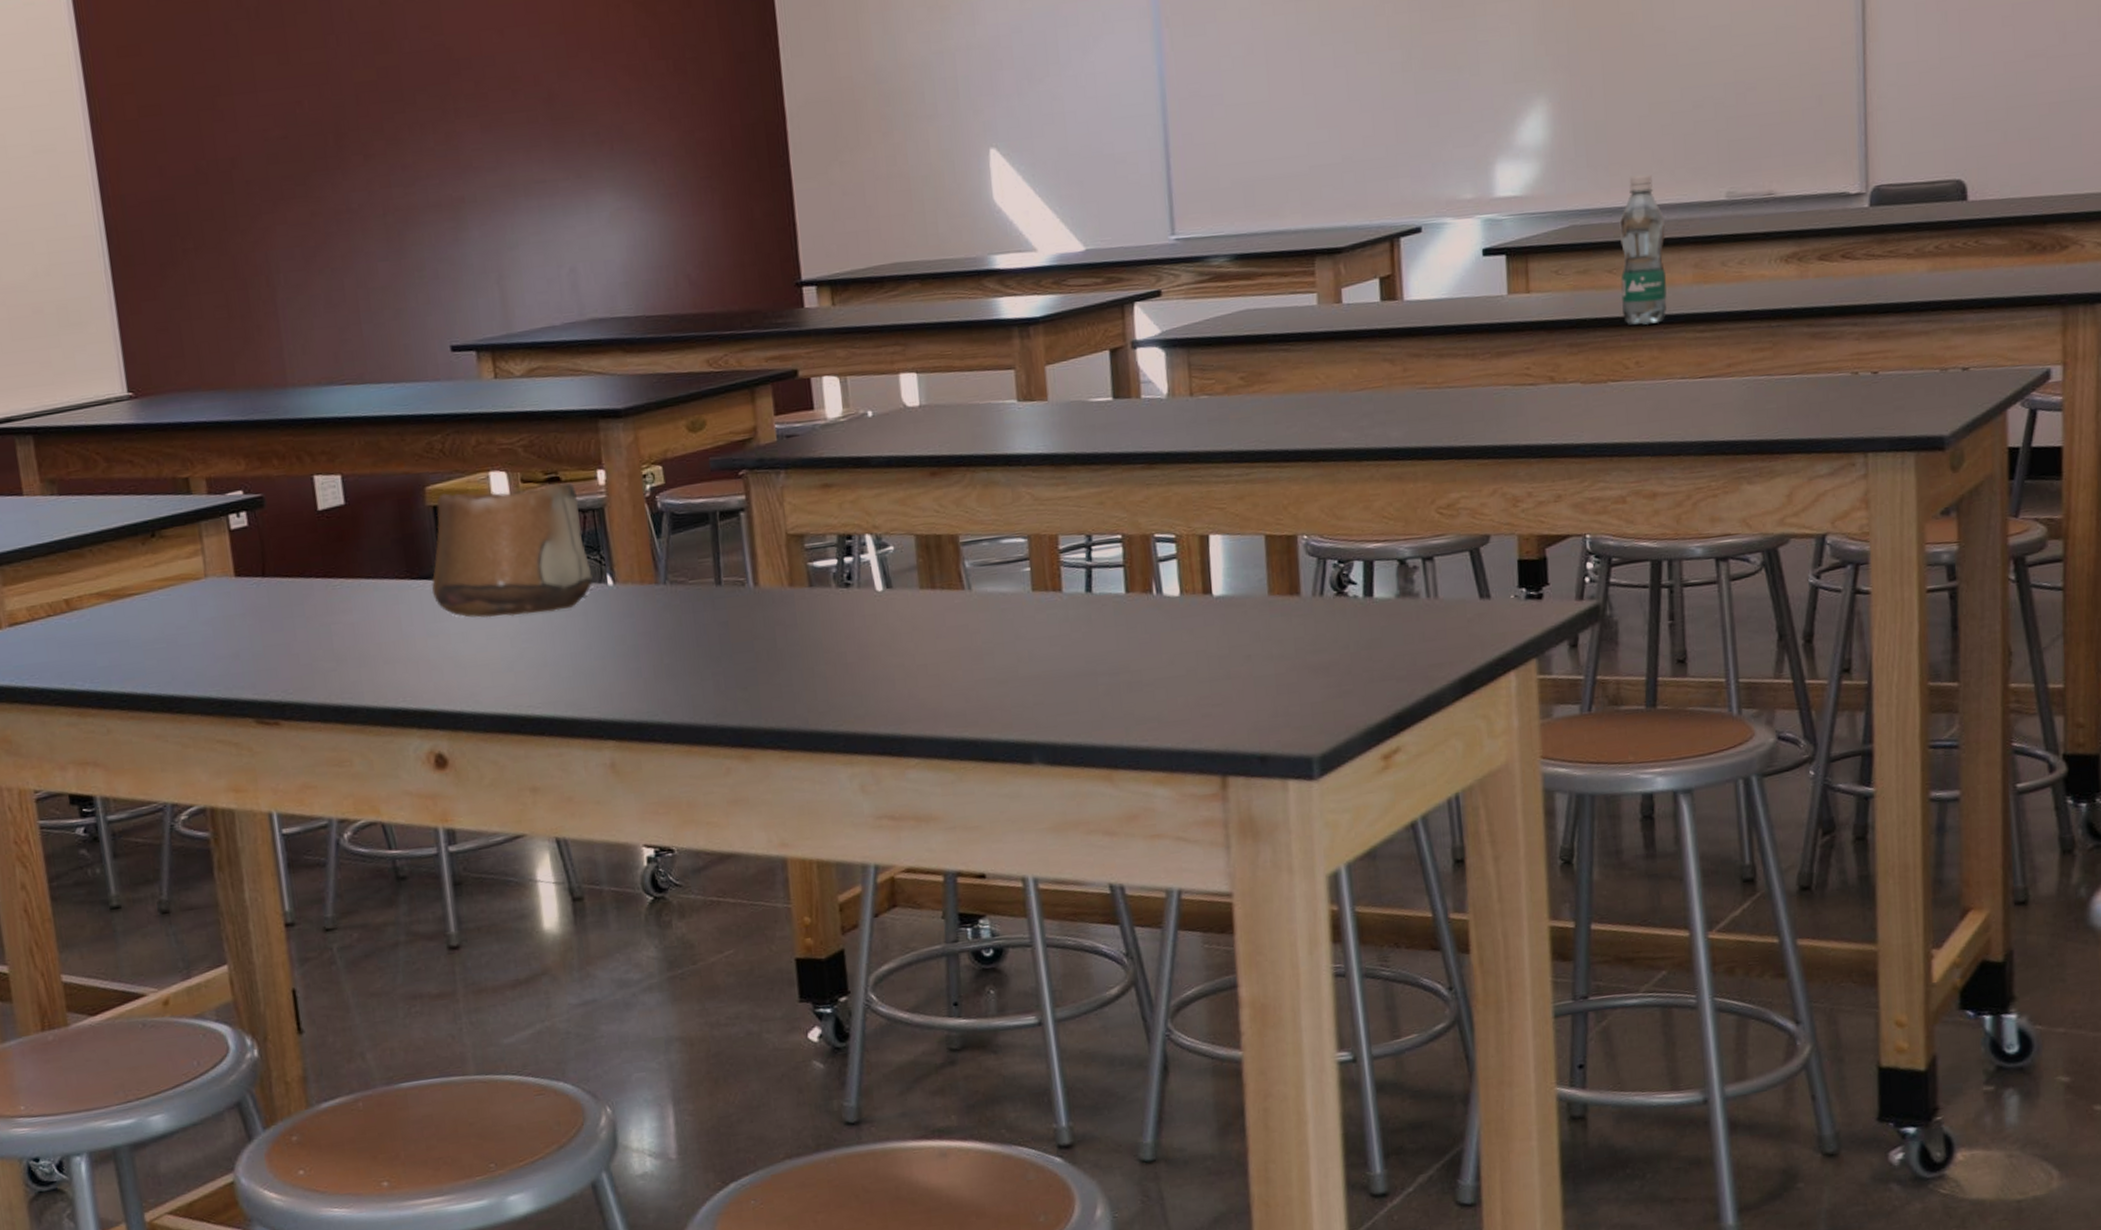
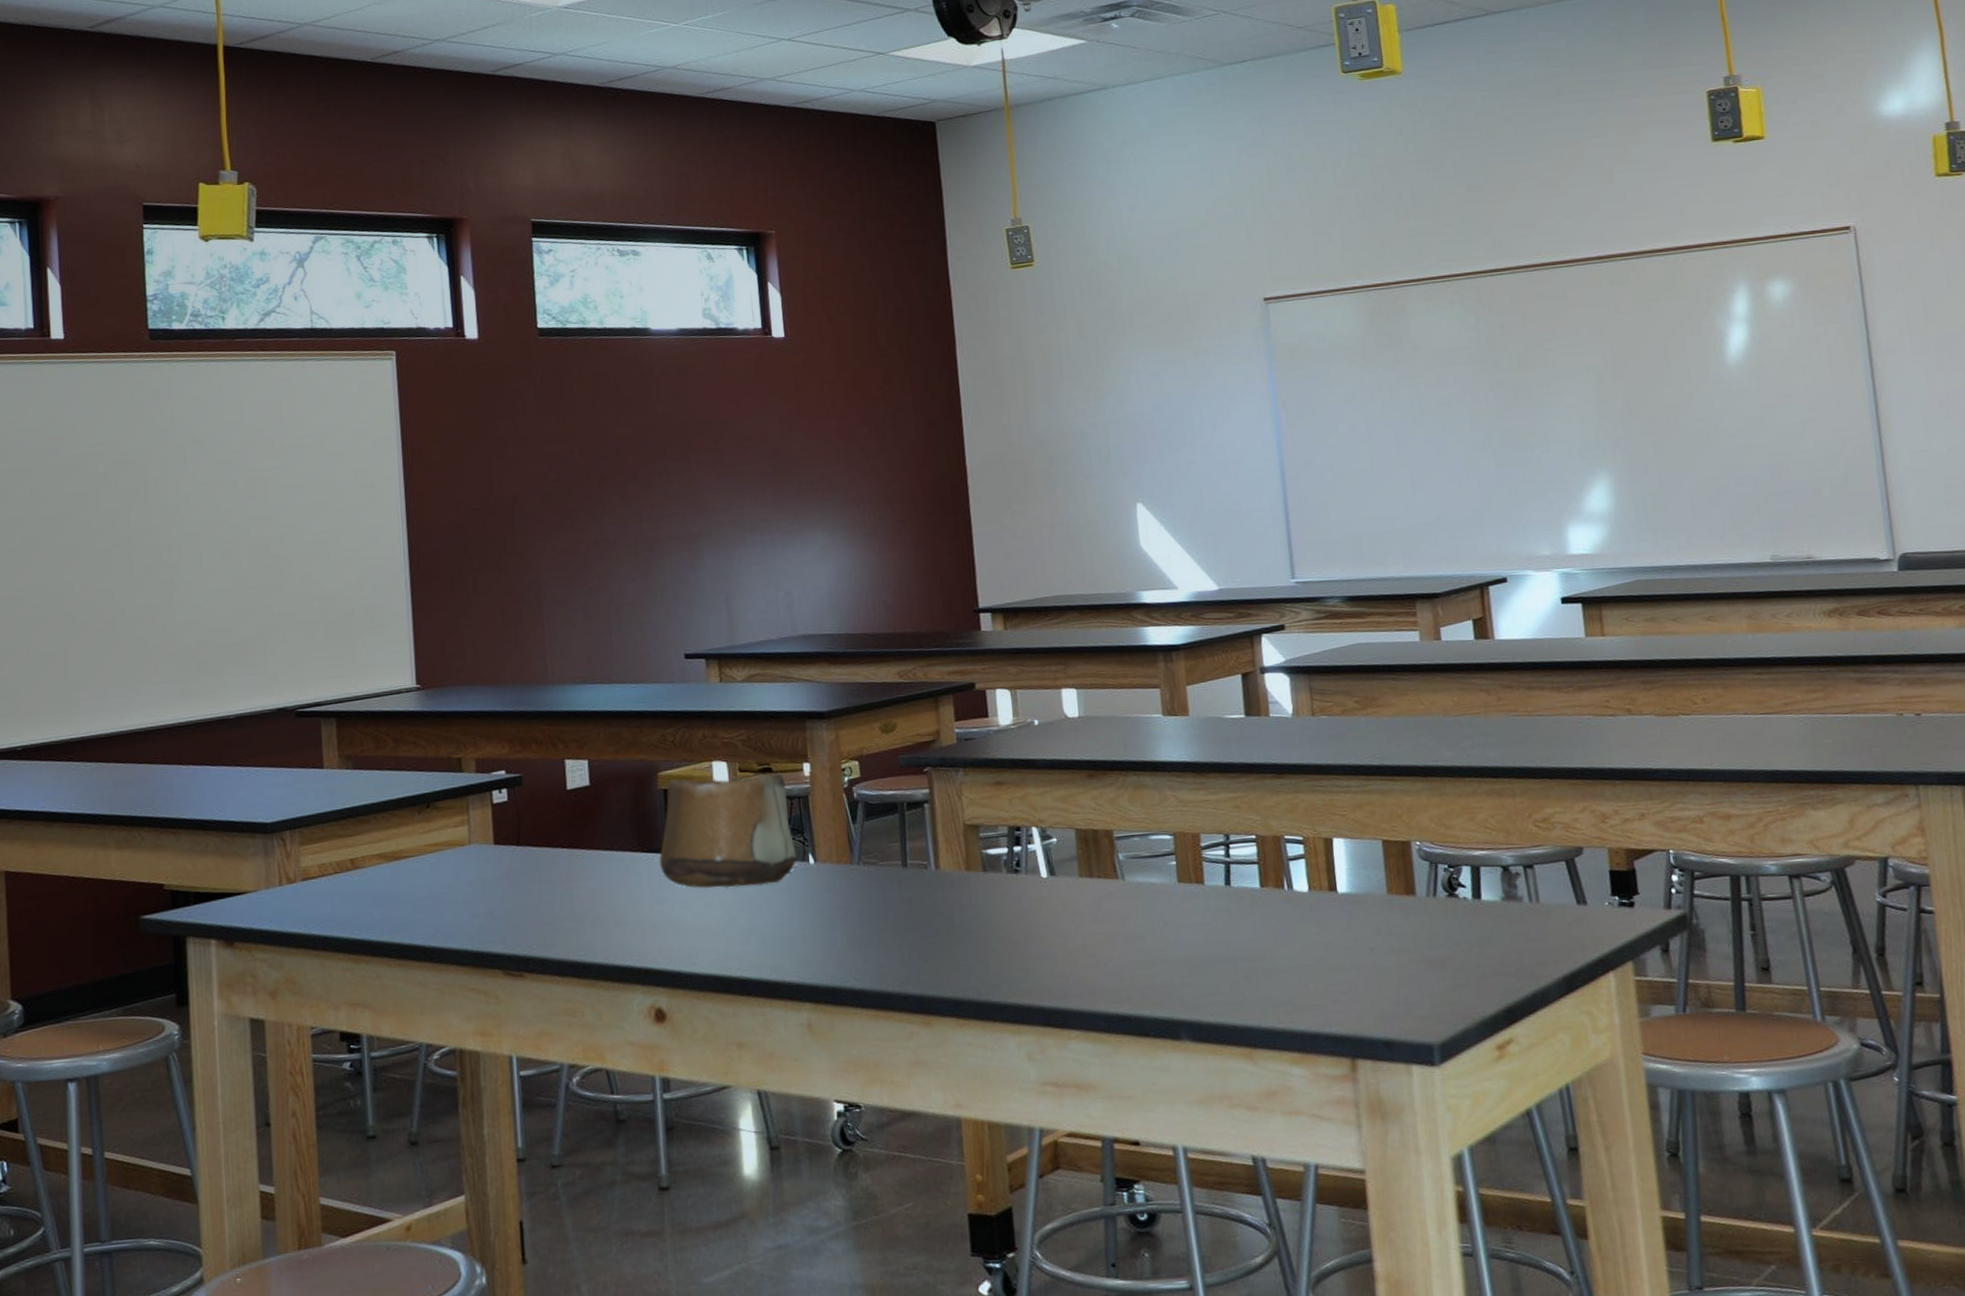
bottle: present [1619,174,1667,326] -> none [1679,538,1727,667]

